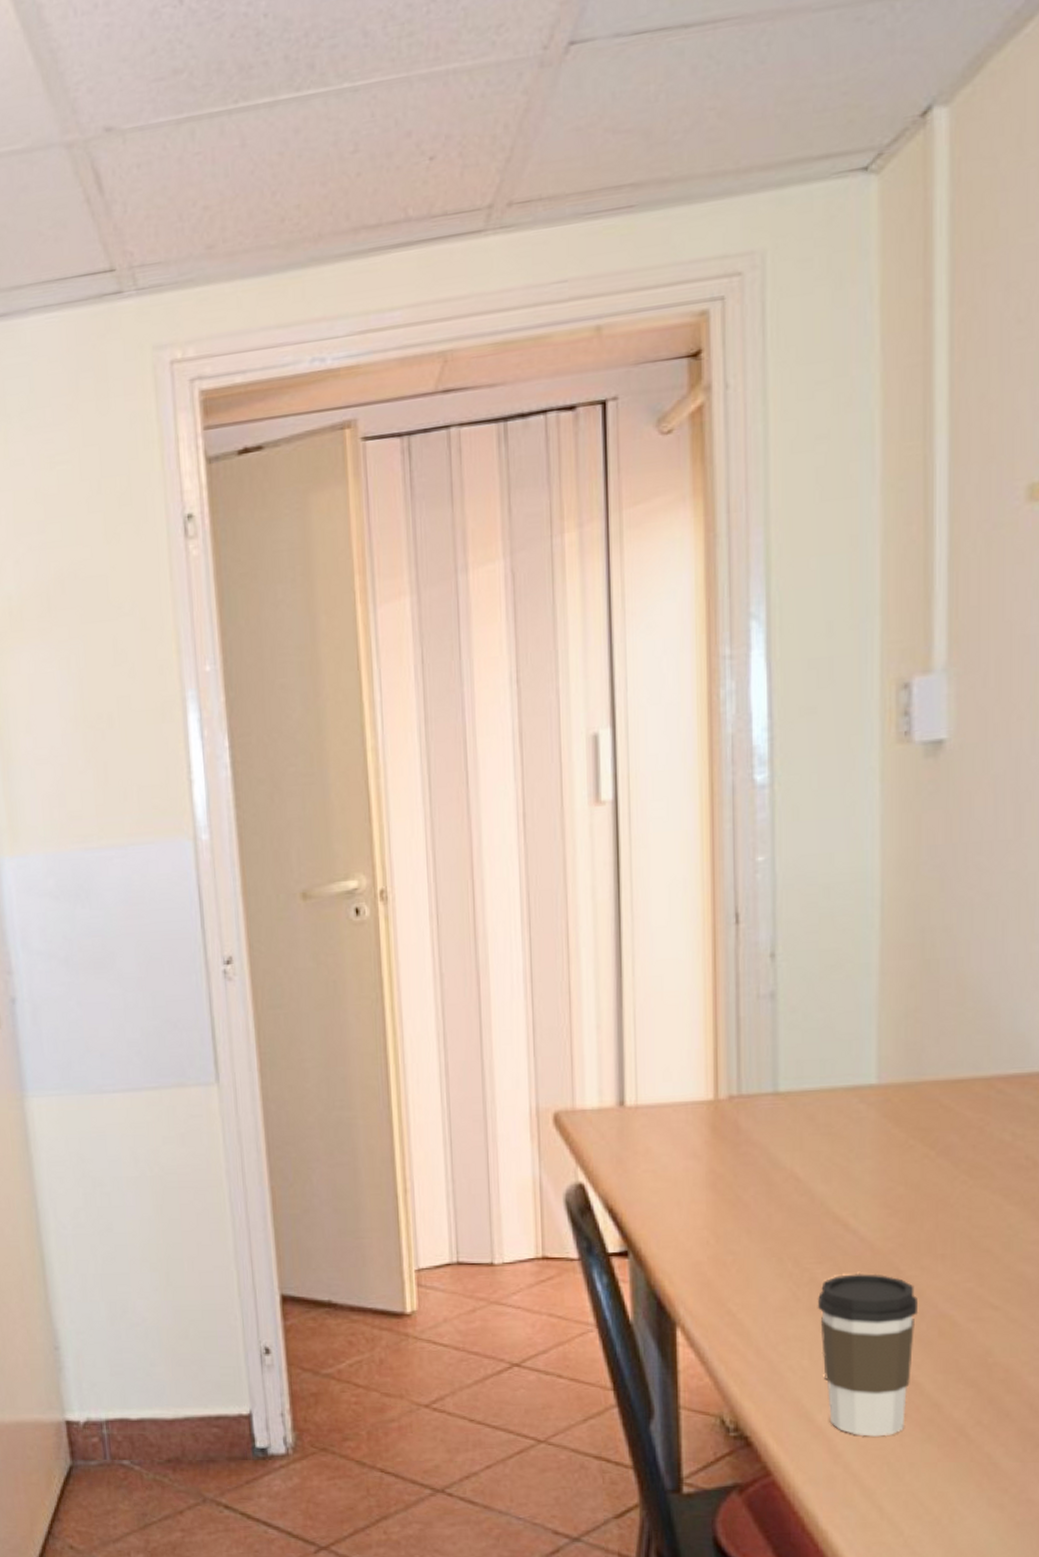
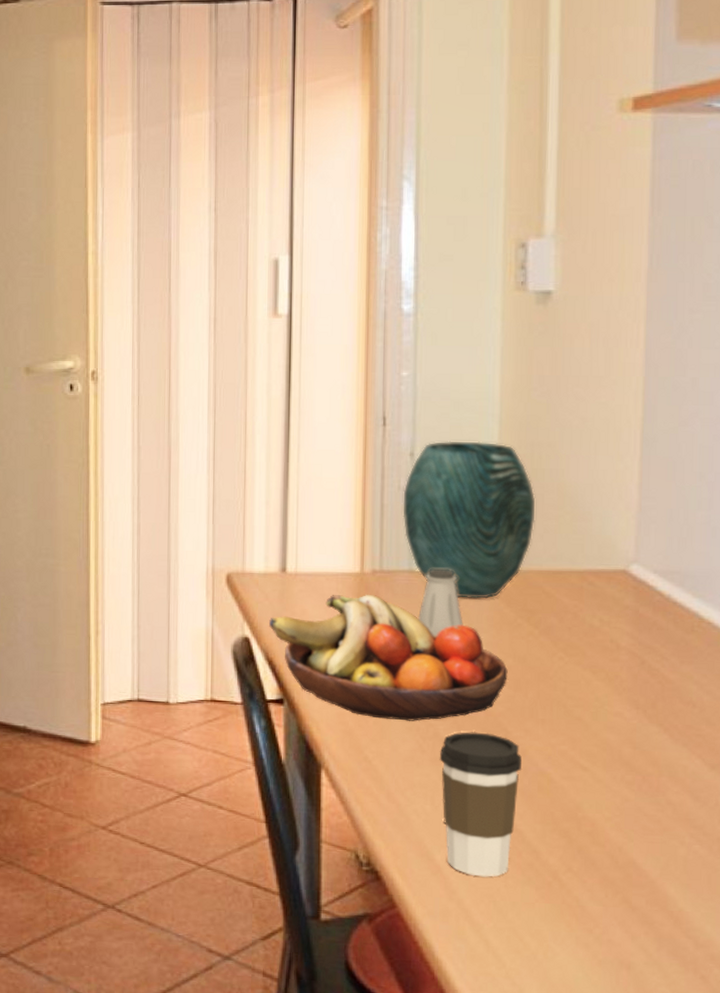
fruit bowl: none [607,1124,898,1267] -> present [269,594,508,722]
vase: none [763,932,929,1120] -> present [403,441,536,599]
saltshaker: none [787,1087,842,1167] -> present [418,568,463,636]

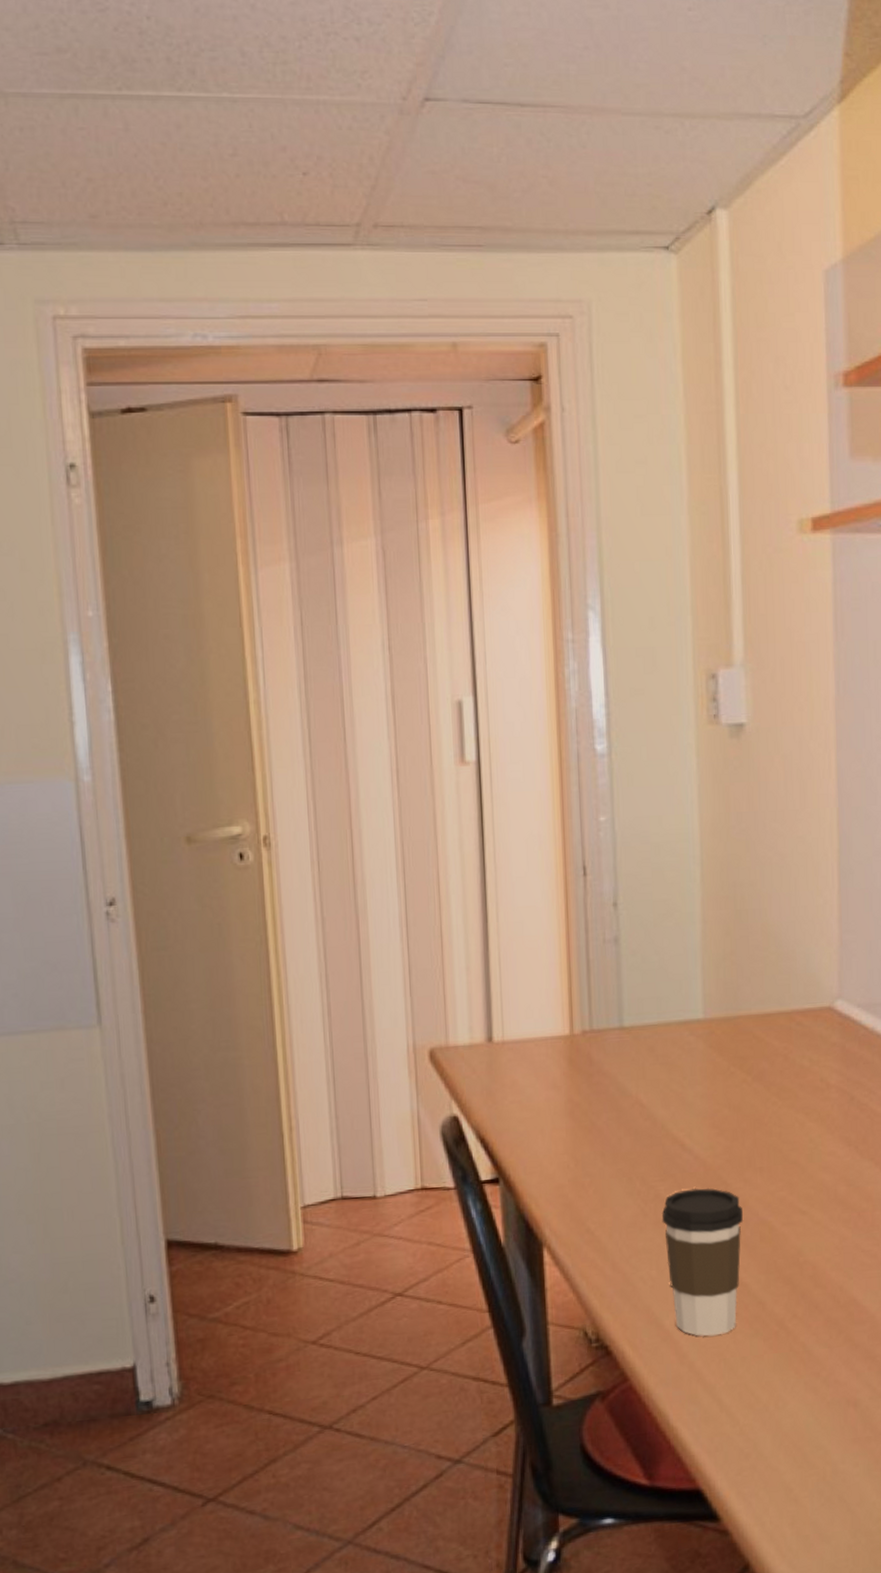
fruit bowl: present [269,594,508,722] -> none [478,1056,724,1187]
vase: present [403,441,536,599] -> none [608,885,742,1051]
saltshaker: present [418,568,463,636] -> none [632,1022,677,1094]

